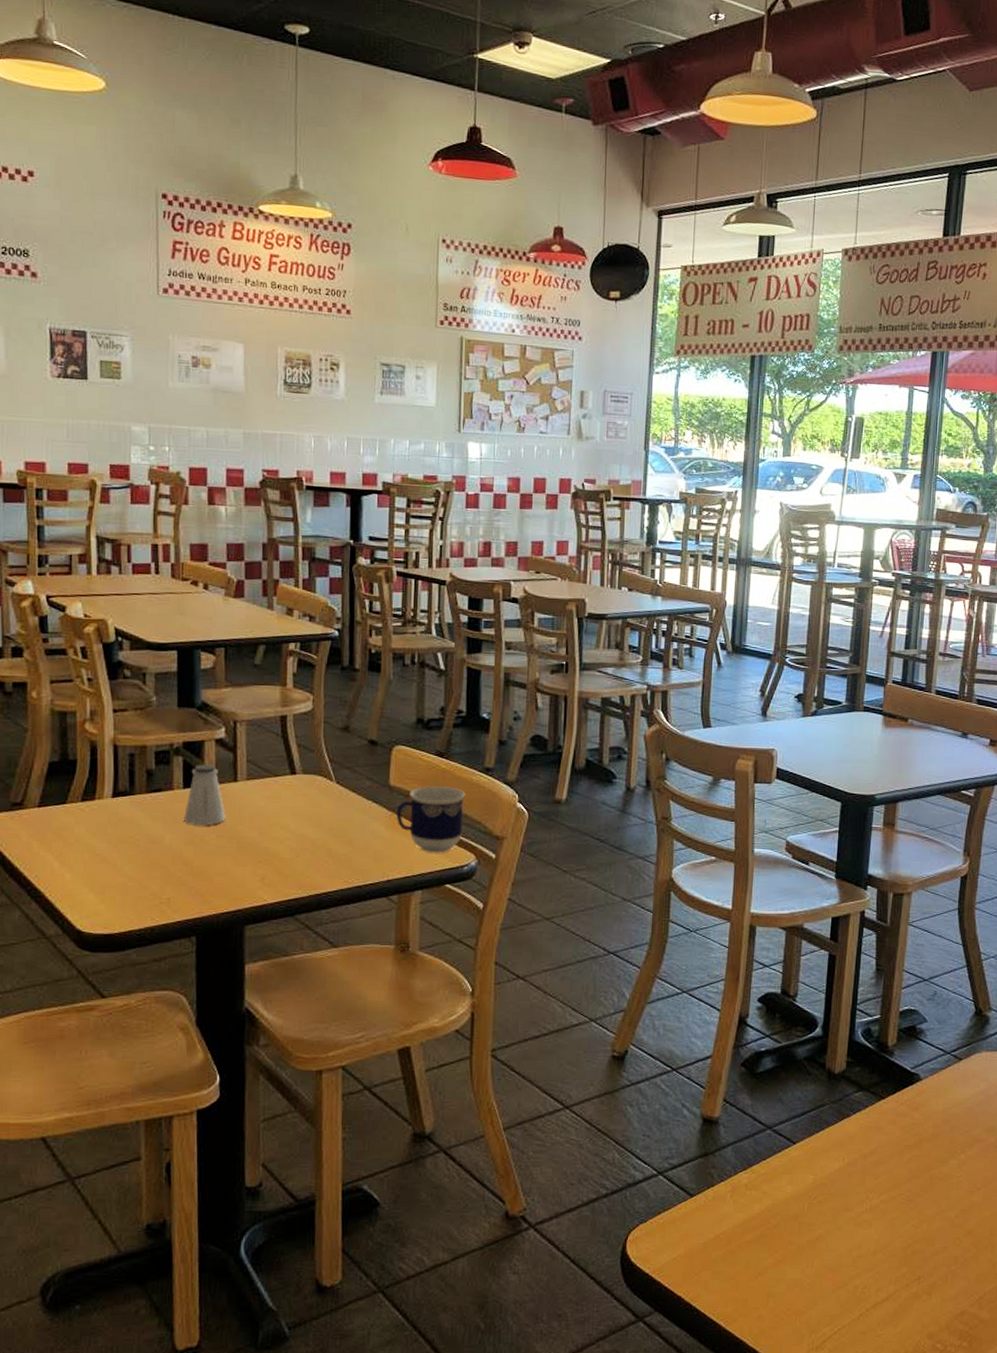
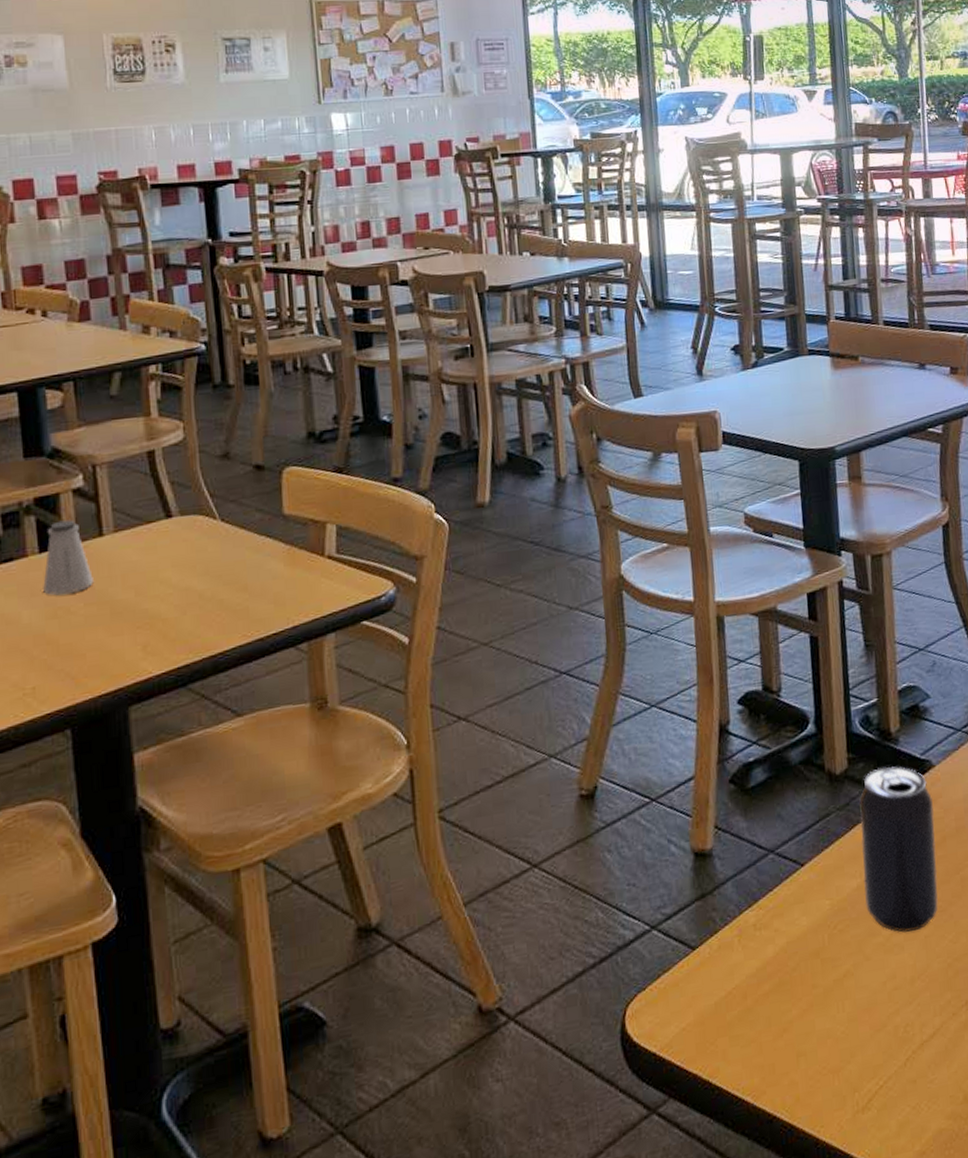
cup: present [396,786,466,853] -> none [294,506,375,587]
beverage can: none [843,1073,916,1212] -> present [859,766,938,933]

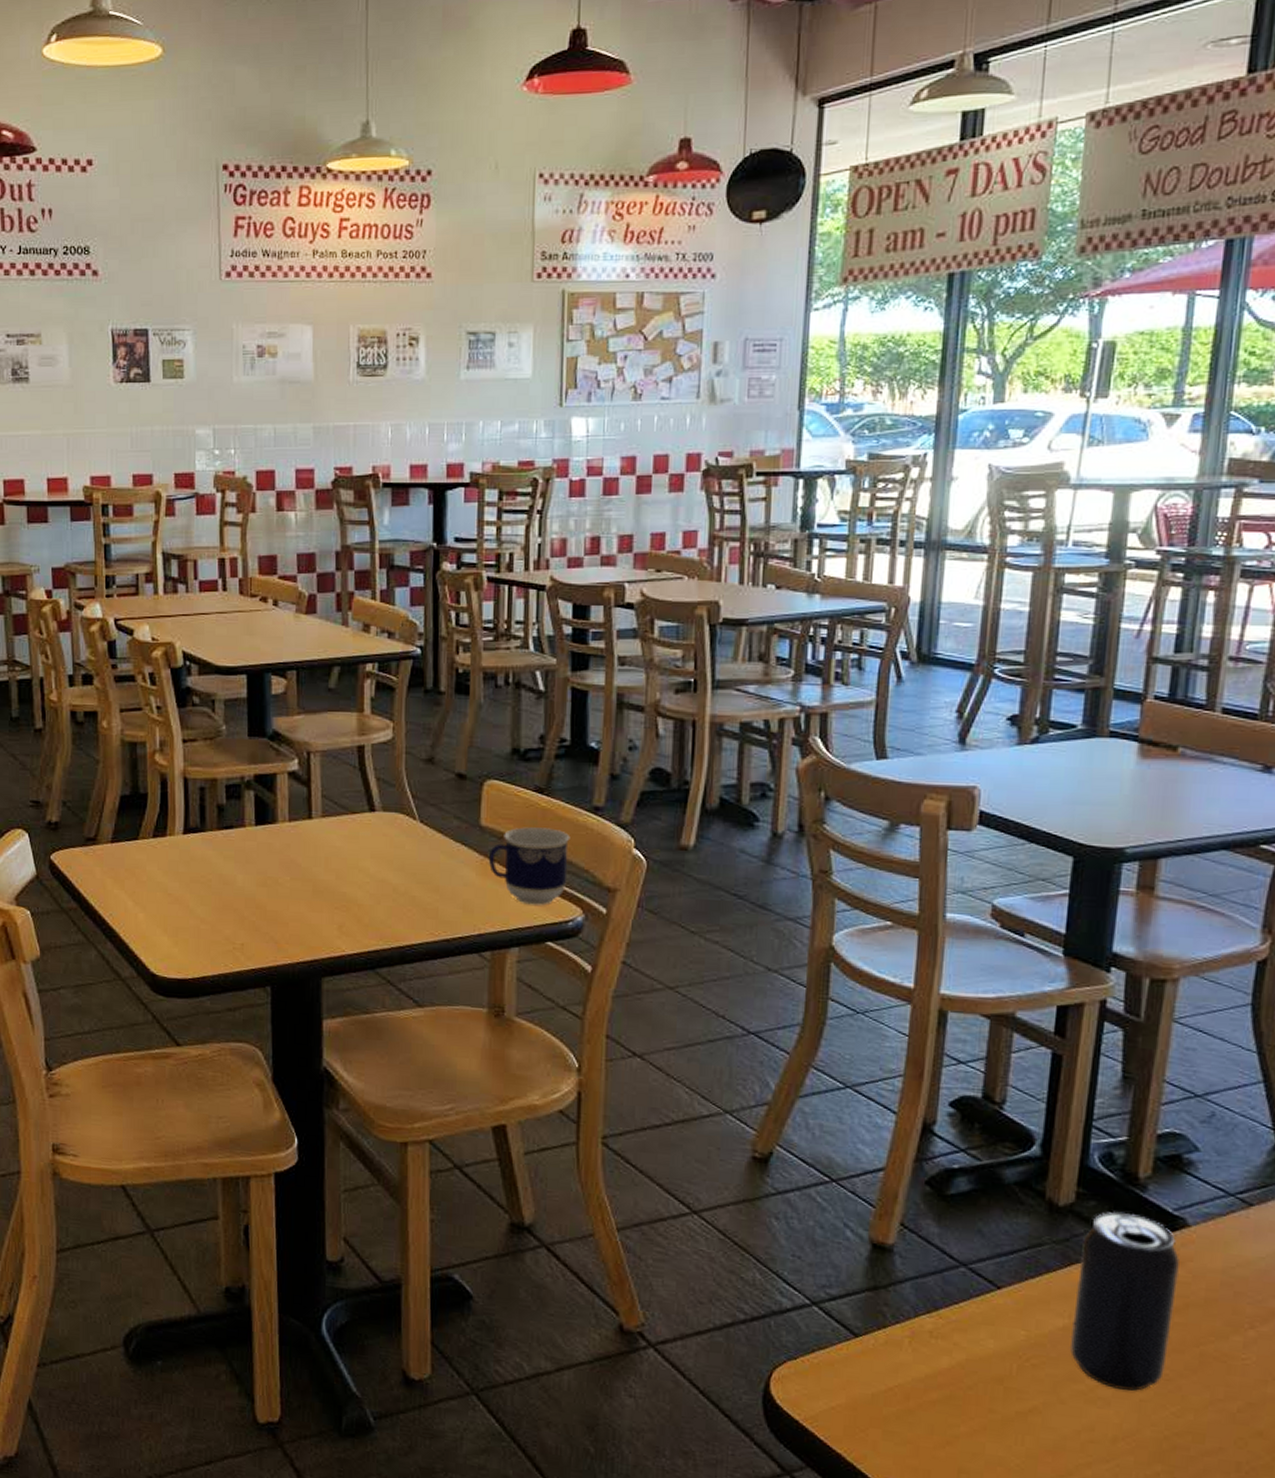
saltshaker: present [43,519,94,596] -> none [256,799,300,867]
cup: none [294,506,375,587] -> present [488,827,571,905]

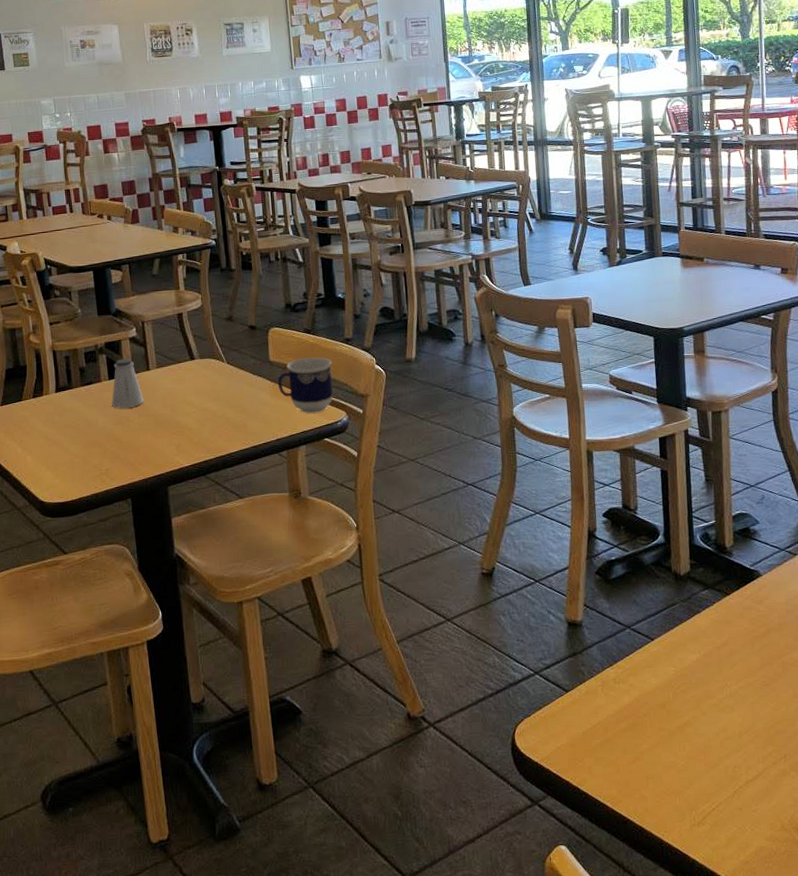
saltshaker: none [256,799,300,867] -> present [111,358,144,409]
beverage can: present [1069,1211,1179,1391] -> none [699,573,763,698]

